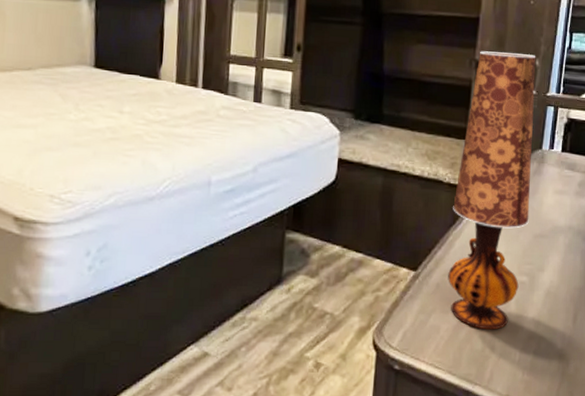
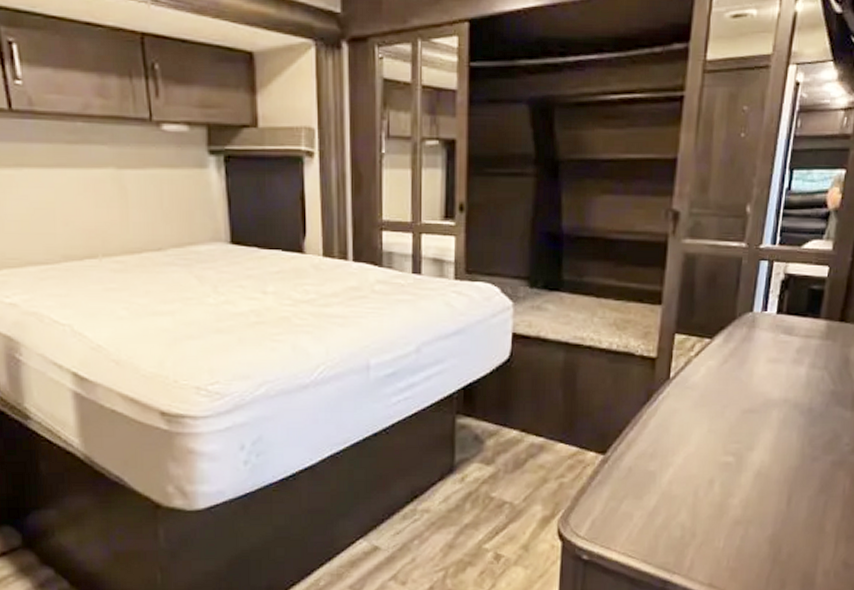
table lamp: present [448,51,536,330] -> none [641,198,747,516]

